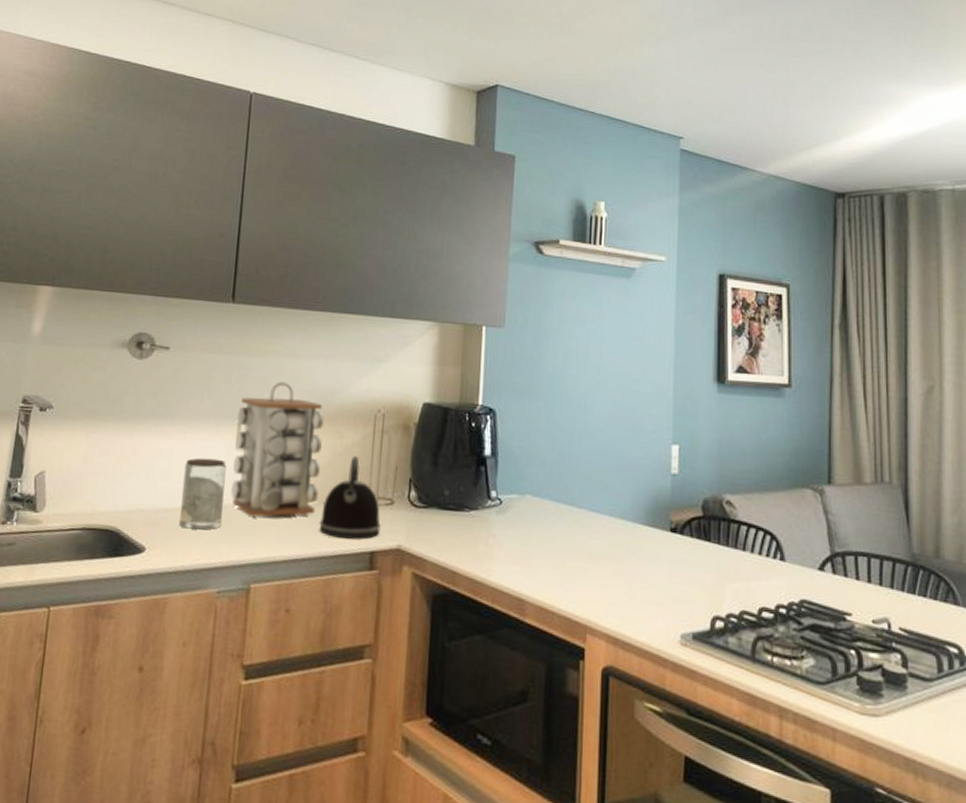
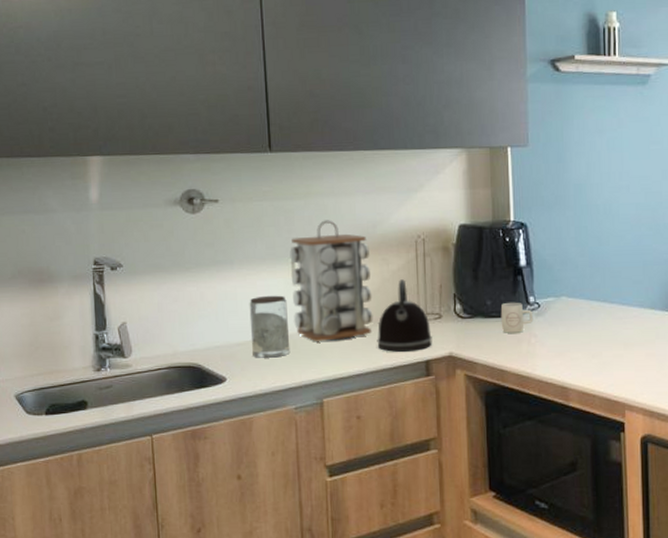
mug: none [457,494,494,531] -> present [500,302,534,333]

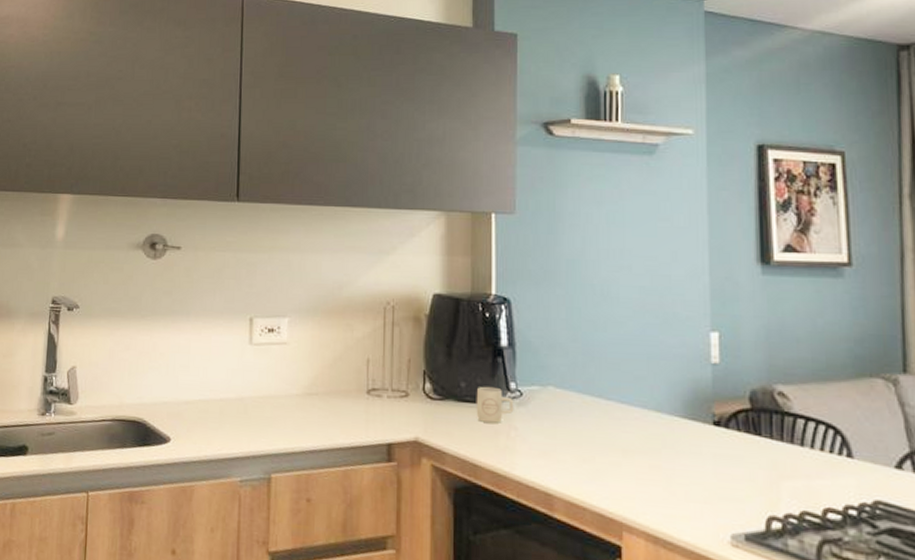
jar: present [249,295,290,358] -> none [200,352,241,422]
spice rack: present [290,220,373,342] -> none [246,277,333,410]
kettle: present [377,279,432,352] -> none [335,349,397,431]

